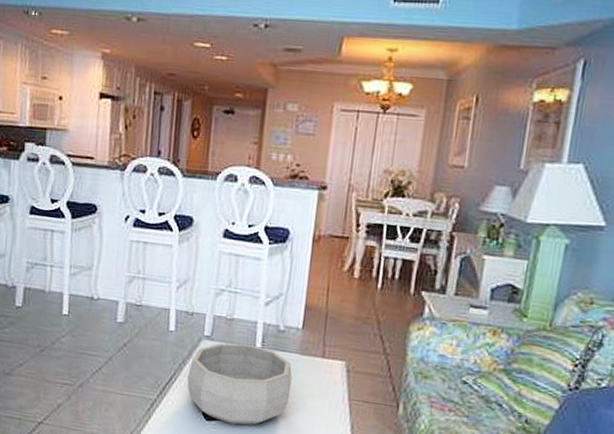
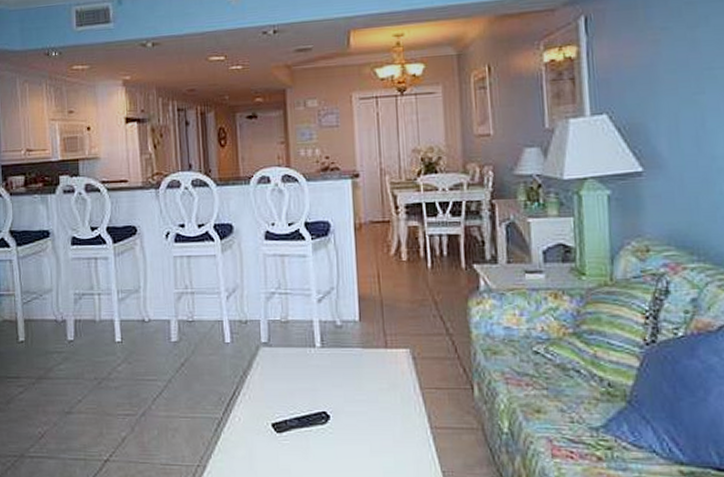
decorative bowl: present [187,343,293,425] -> none [251,345,359,433]

